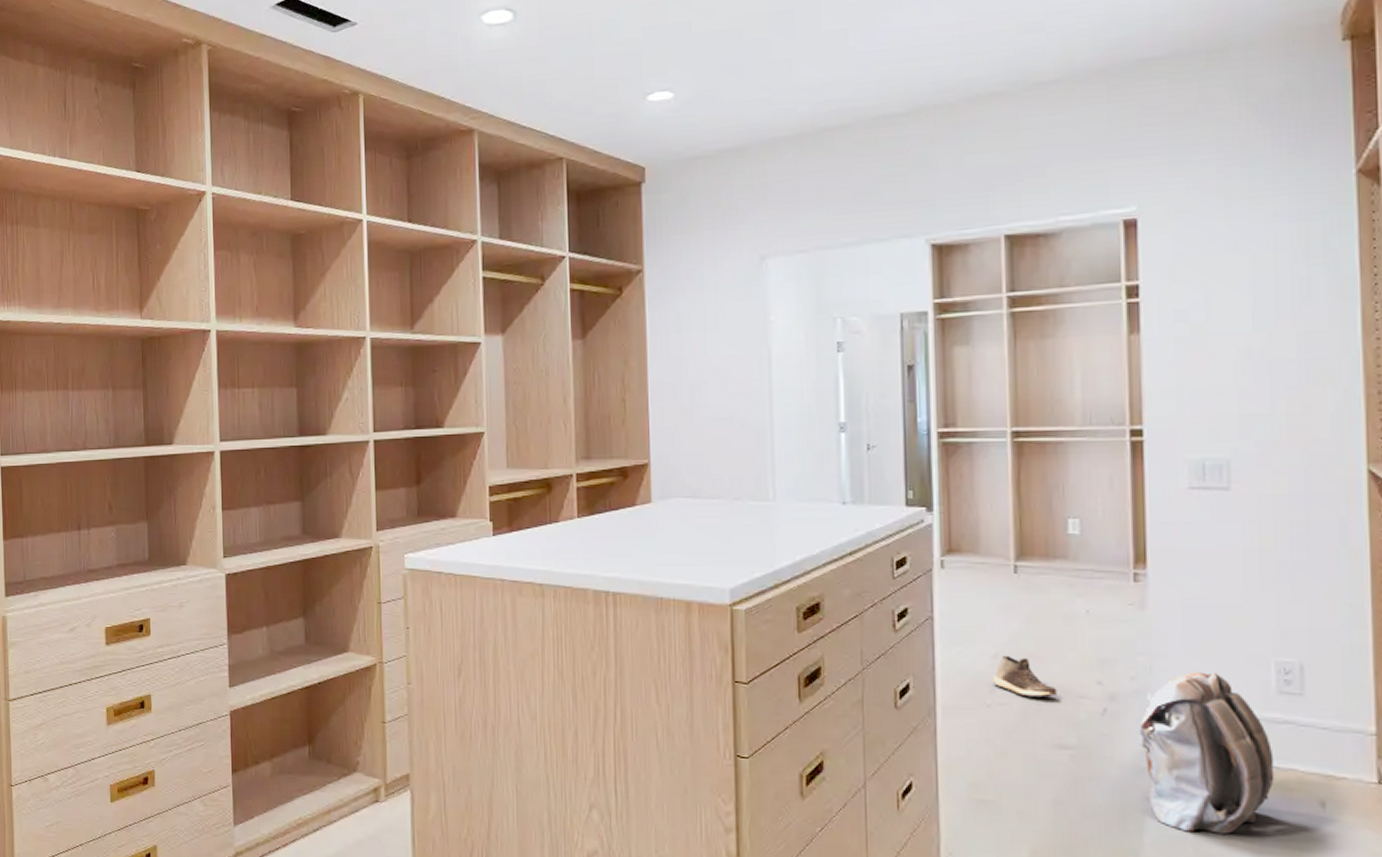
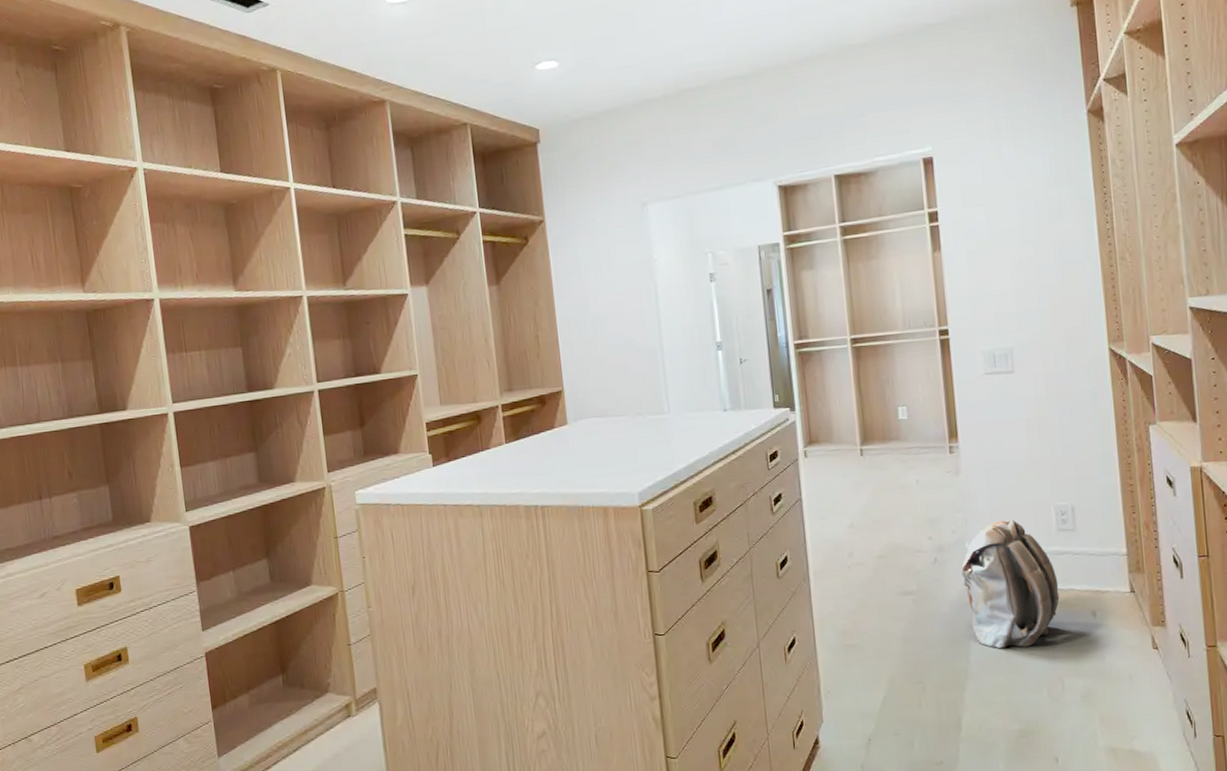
shoe: present [991,655,1057,698] -> none [850,524,899,556]

